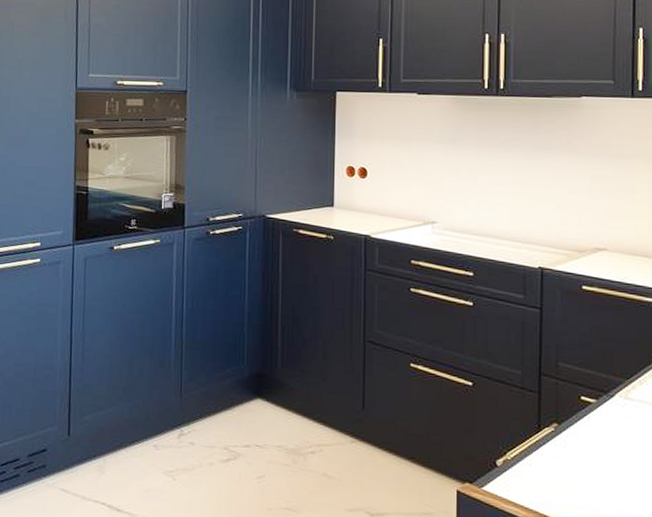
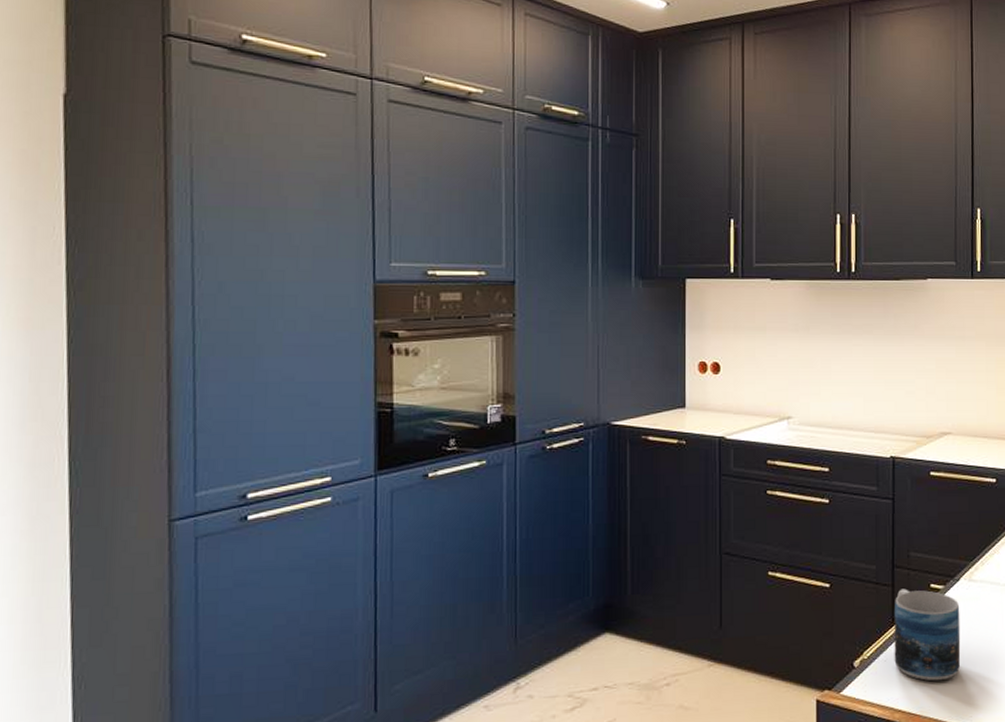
mug: none [540,397,614,494] -> present [894,588,961,681]

